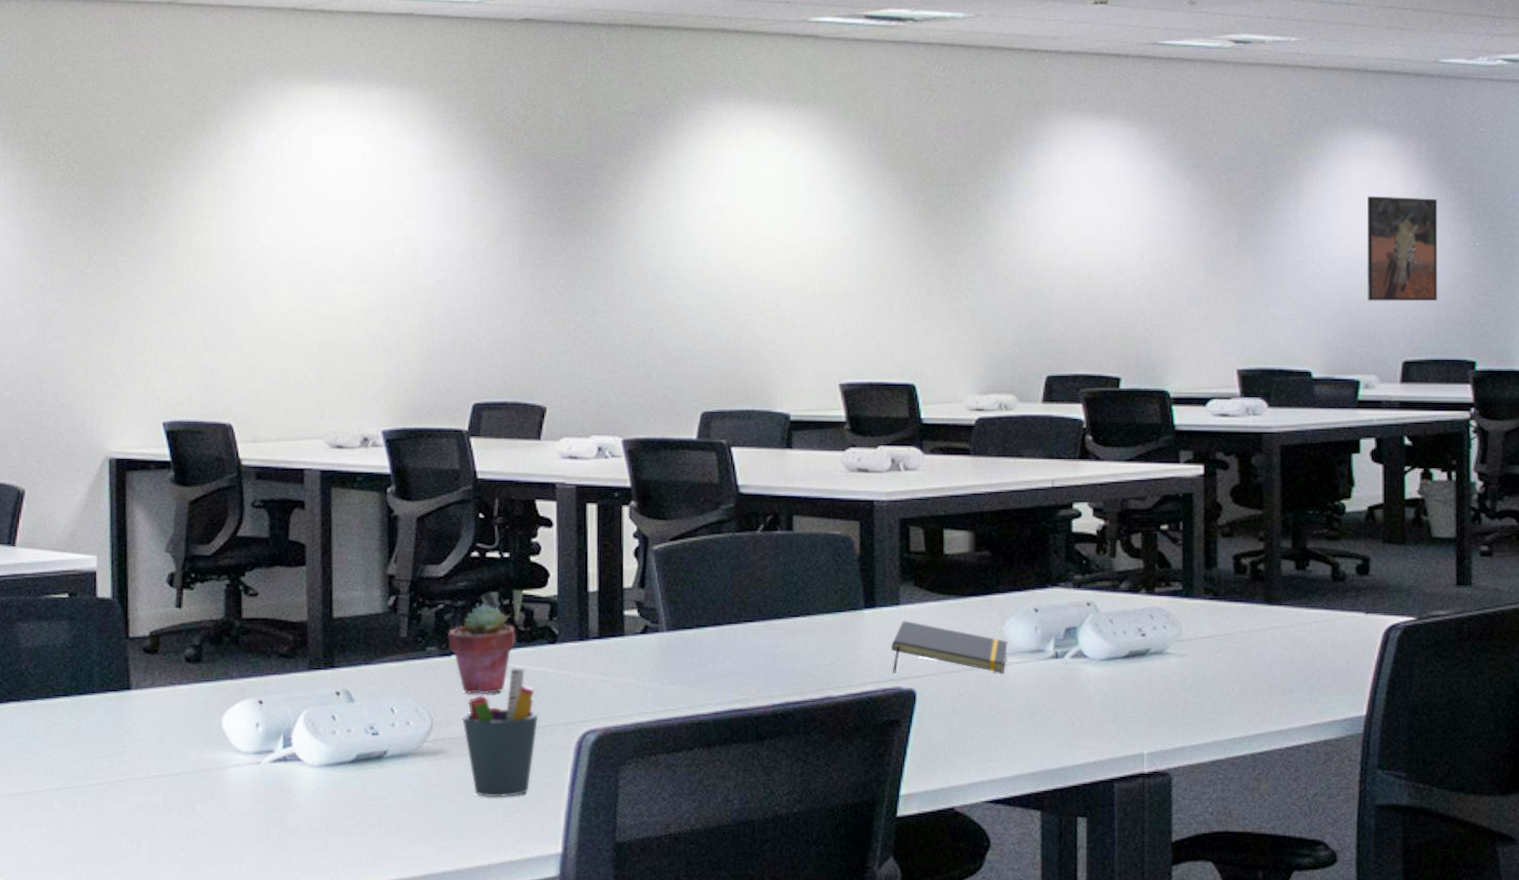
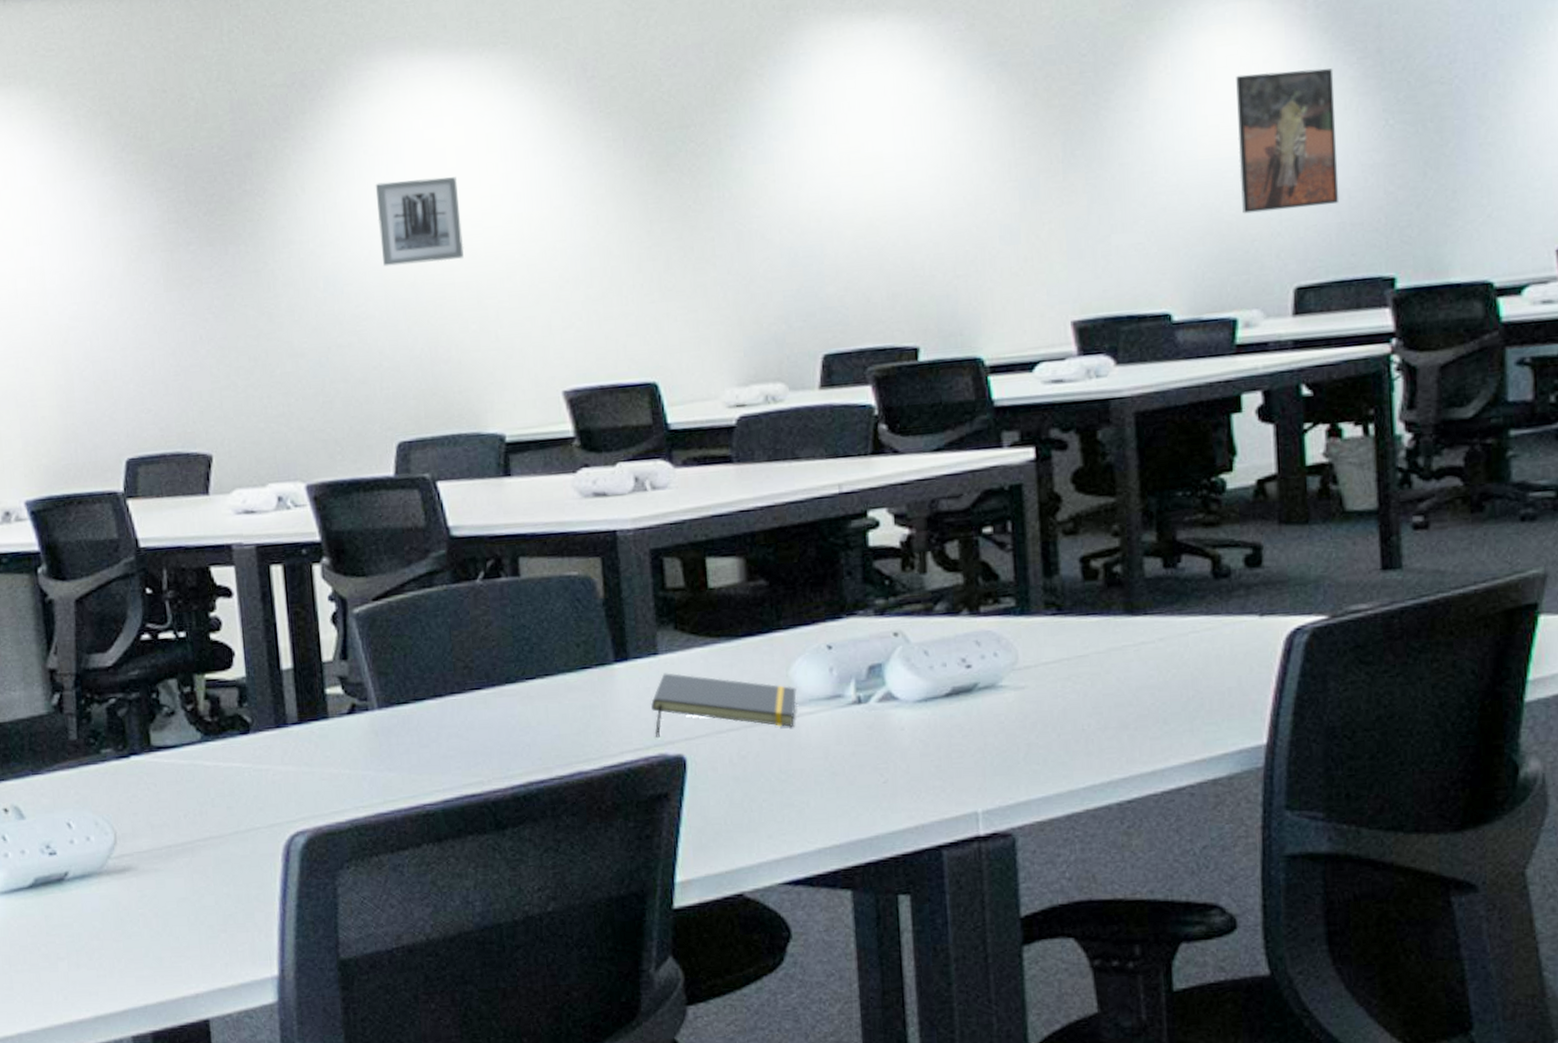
potted succulent: present [447,604,516,696] -> none [122,694,202,801]
pen holder: present [461,667,539,798] -> none [148,765,238,918]
wall art: none [701,201,769,269] -> present [375,177,464,267]

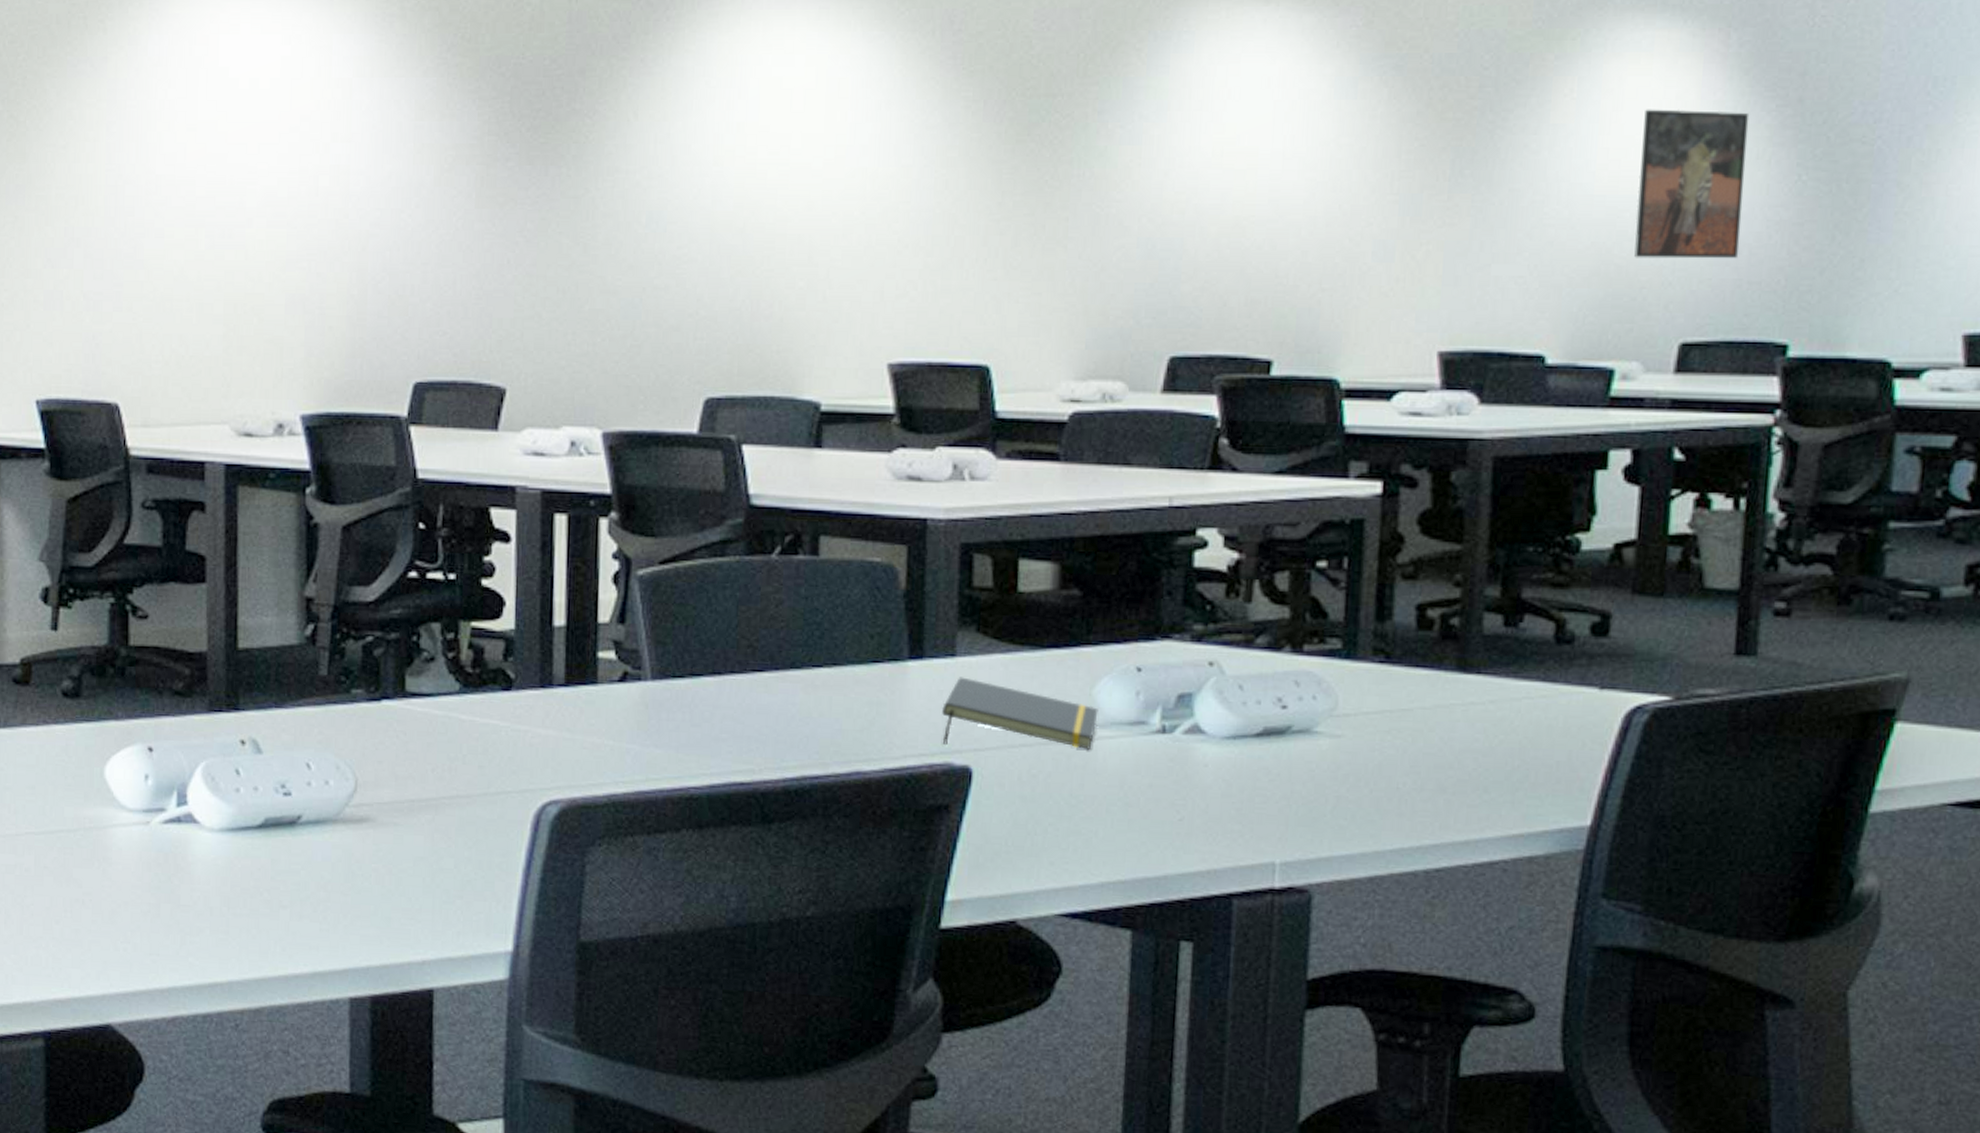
wall art: present [375,177,464,267] -> none [712,118,801,210]

